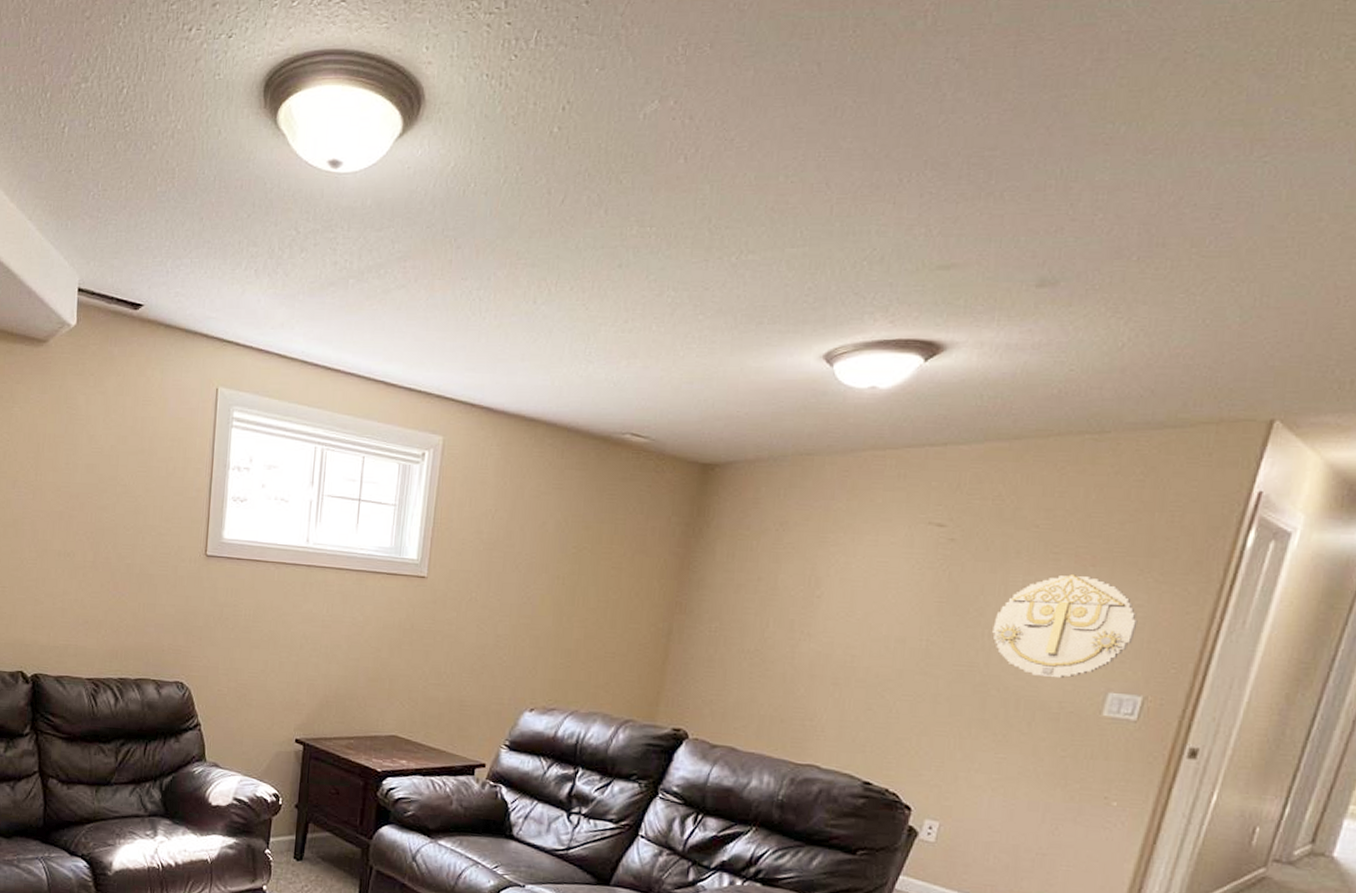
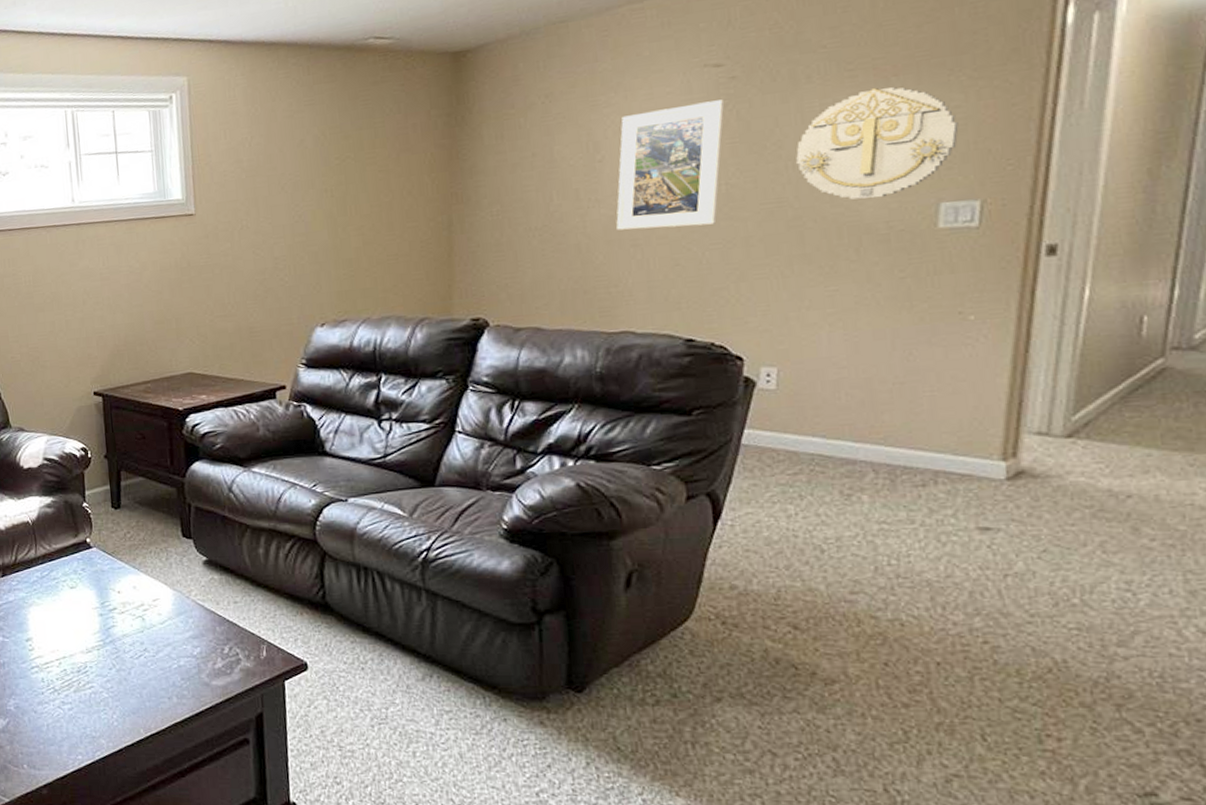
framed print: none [822,557,940,676] -> present [616,99,725,231]

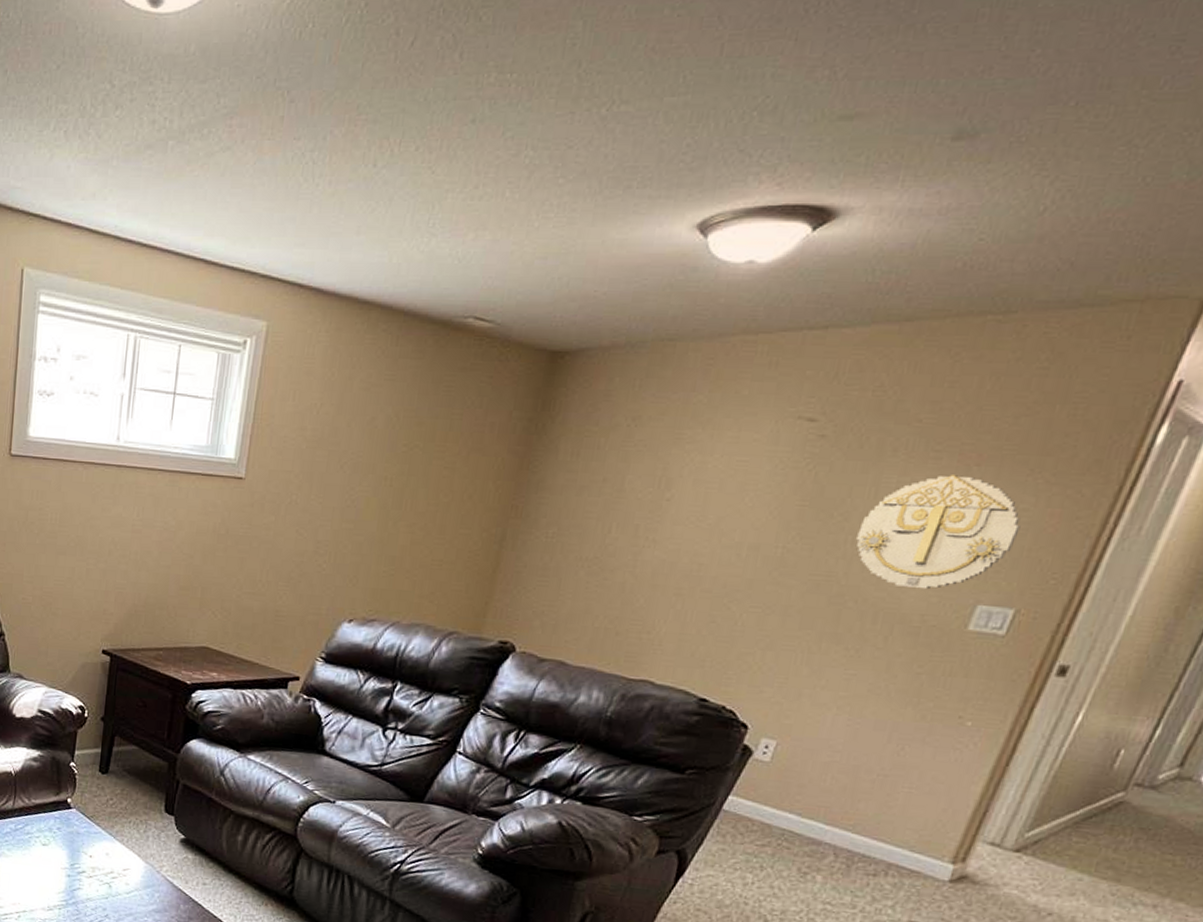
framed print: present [616,99,725,231] -> none [665,456,807,587]

